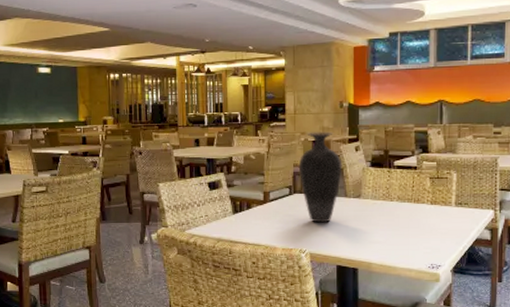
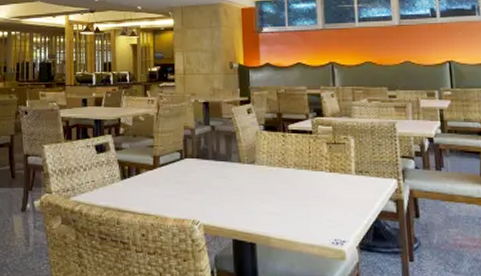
vase: present [299,131,341,223] -> none [190,93,234,191]

